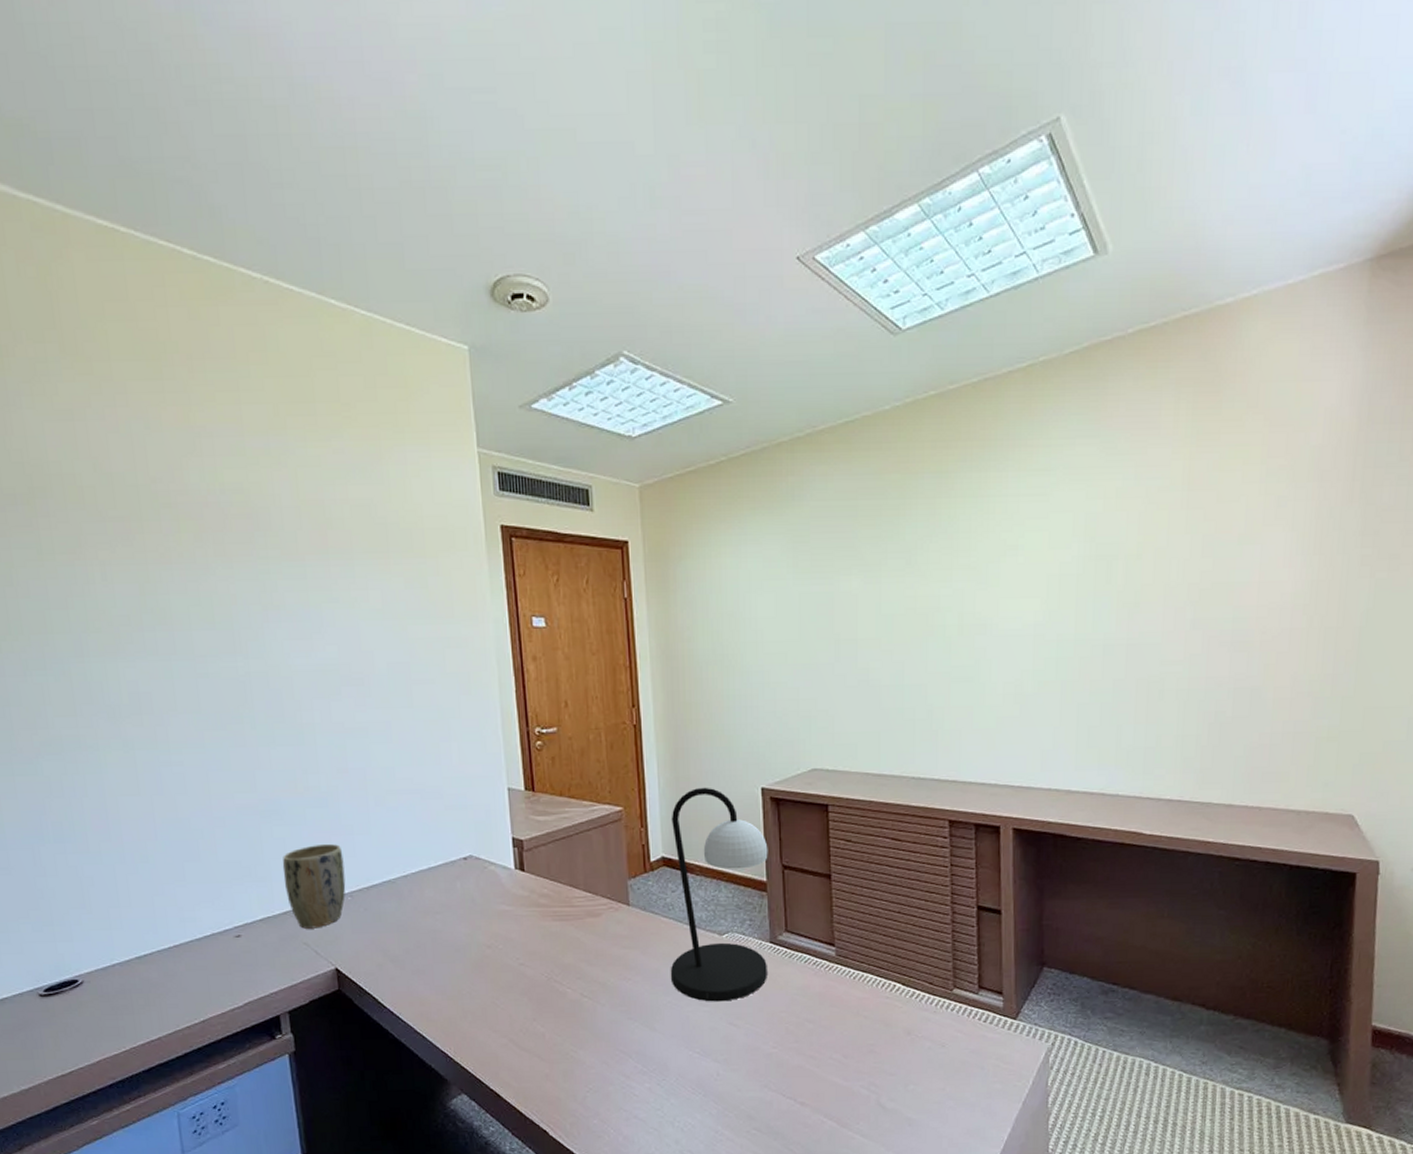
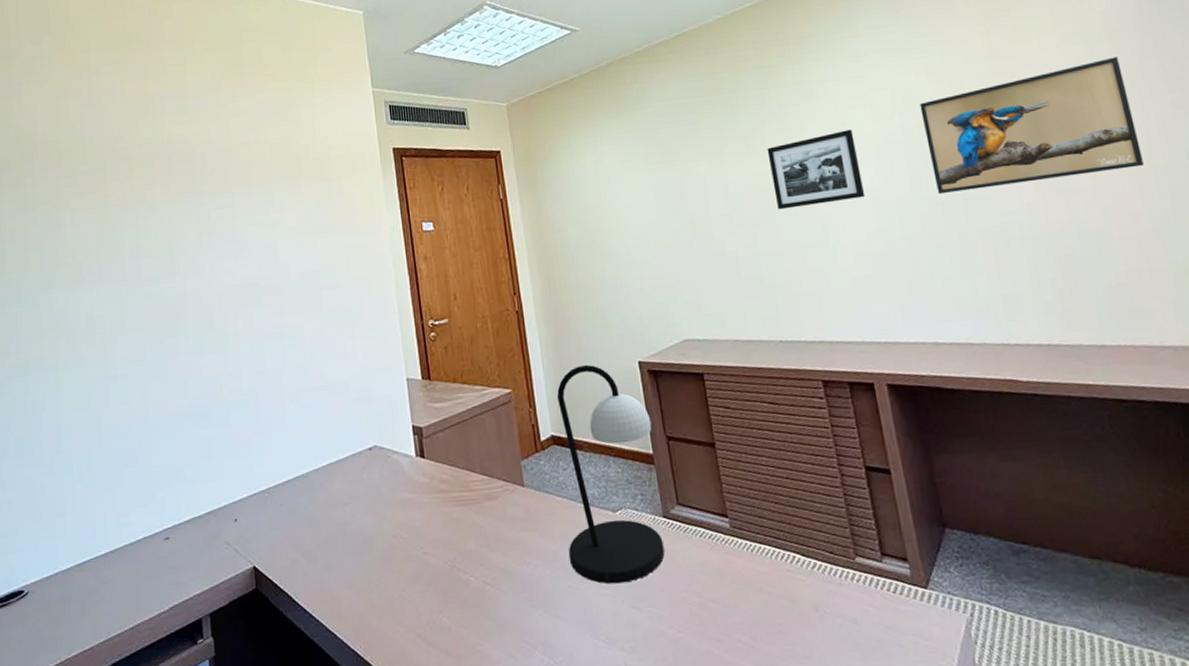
plant pot: present [282,844,346,929] -> none [208,442,264,528]
picture frame: none [929,555,1026,638] -> present [767,129,866,210]
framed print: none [1101,501,1321,637] -> present [919,56,1144,195]

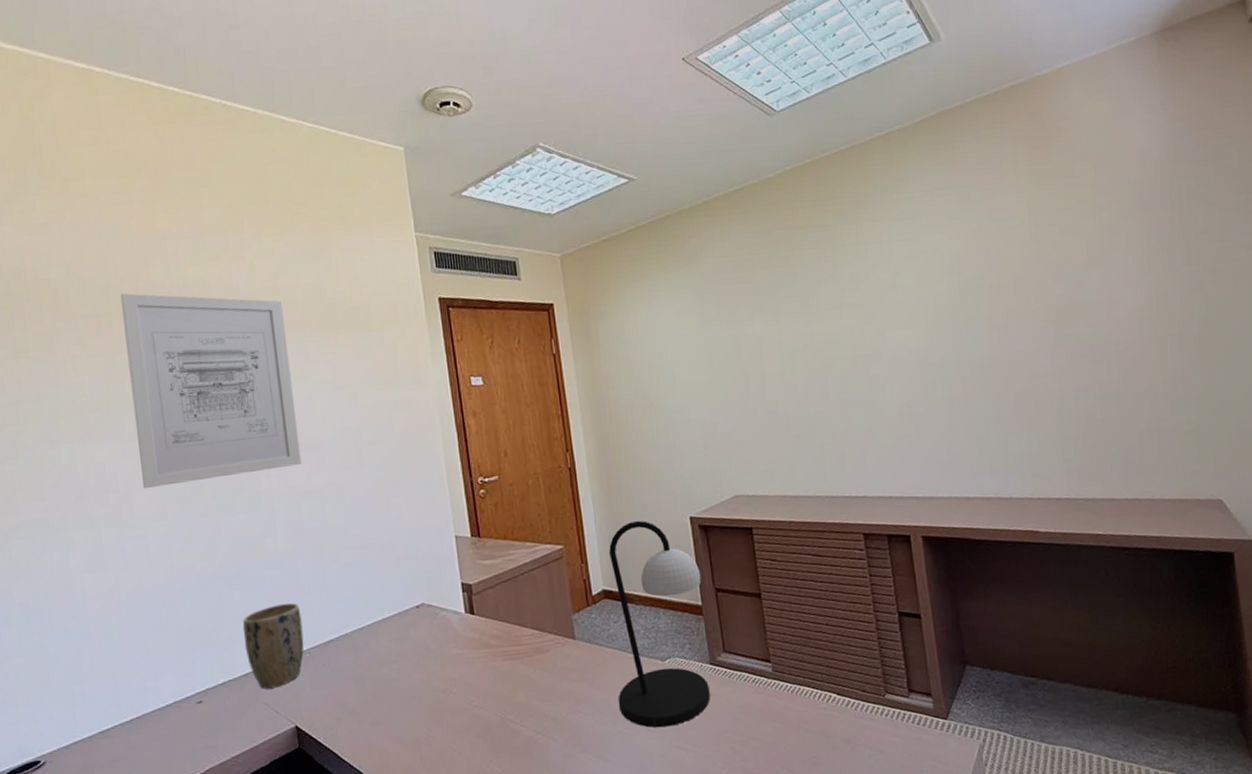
wall art: none [114,151,266,331] -> present [121,293,302,489]
plant pot: none [208,442,264,528] -> present [242,603,304,689]
picture frame: present [767,129,866,210] -> none [821,292,912,370]
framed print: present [919,56,1144,195] -> none [967,228,1161,357]

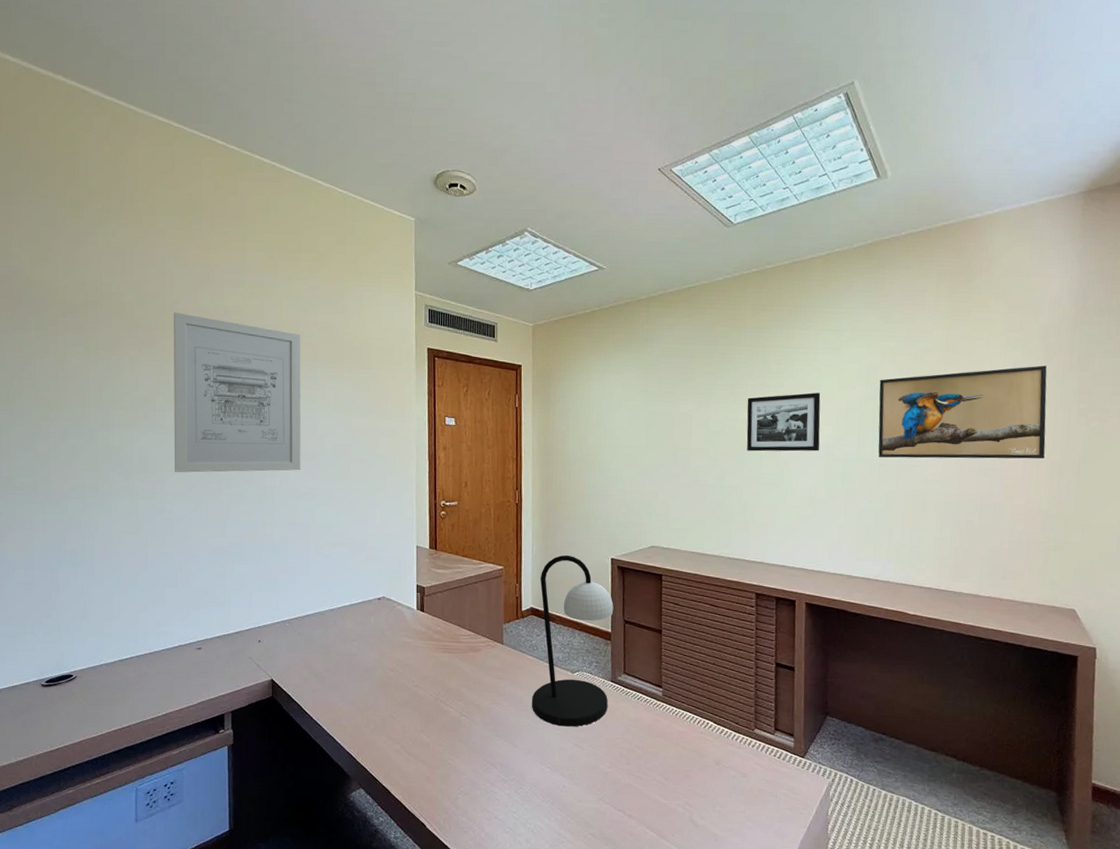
plant pot: present [242,603,304,689] -> none [239,581,286,647]
picture frame: none [821,292,912,370] -> present [746,392,821,452]
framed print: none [967,228,1161,357] -> present [878,365,1047,459]

